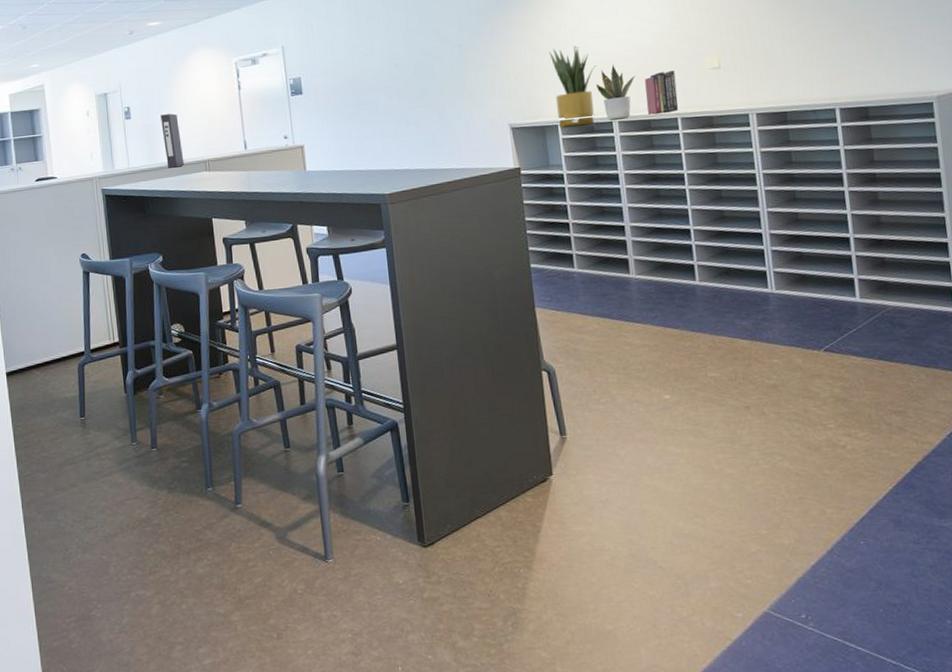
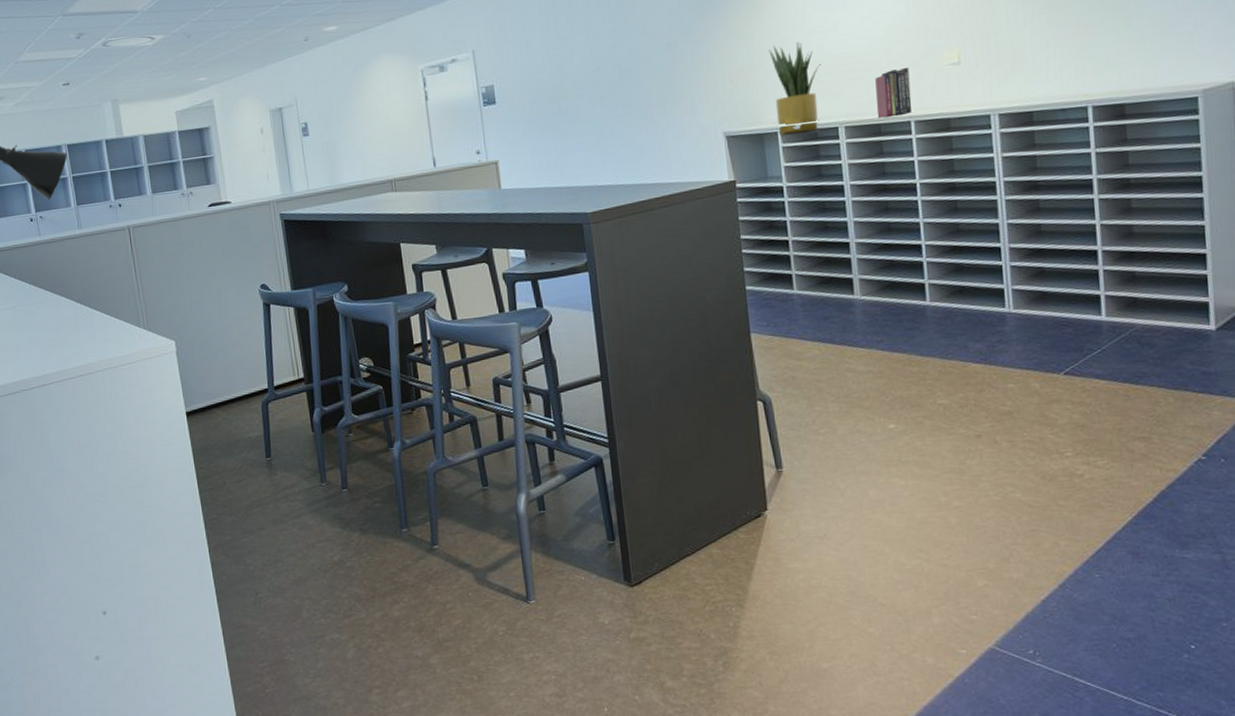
binder: present [161,113,185,168] -> none [341,129,369,189]
potted plant: present [595,64,635,121] -> none [820,61,865,126]

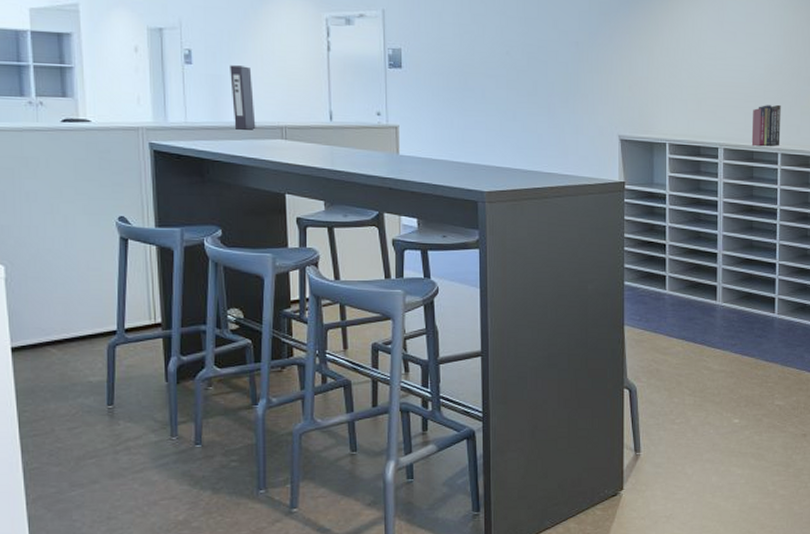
binder: none [341,129,369,189] -> present [230,65,256,130]
planter: present [769,42,820,136] -> none [666,63,708,149]

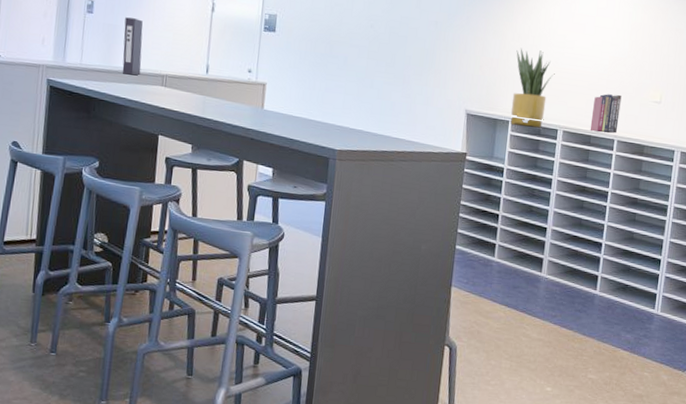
planter: none [666,63,708,149] -> present [510,47,554,129]

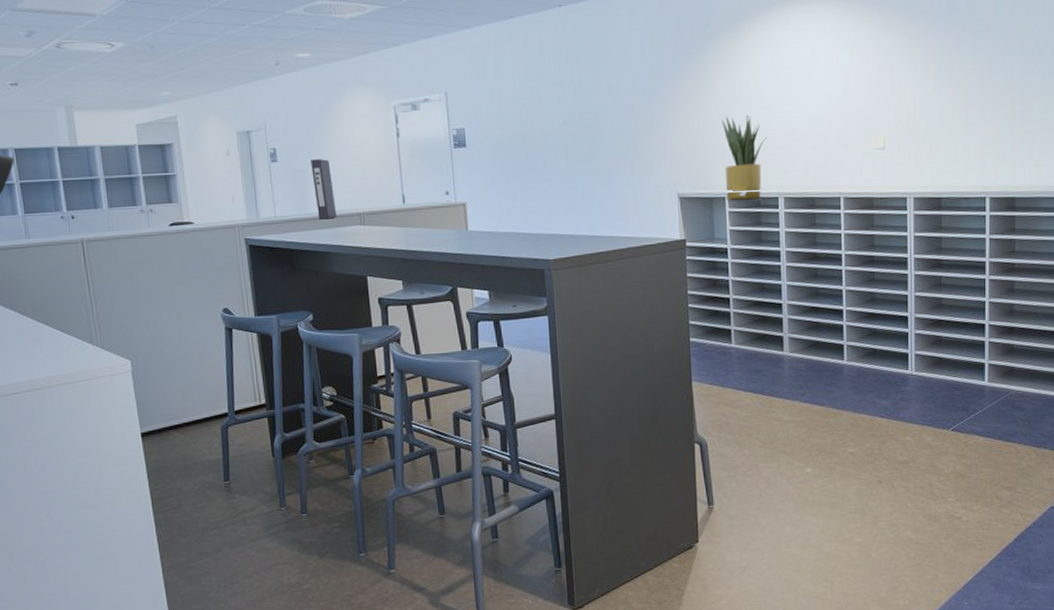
books: present [589,94,622,134] -> none [812,147,842,193]

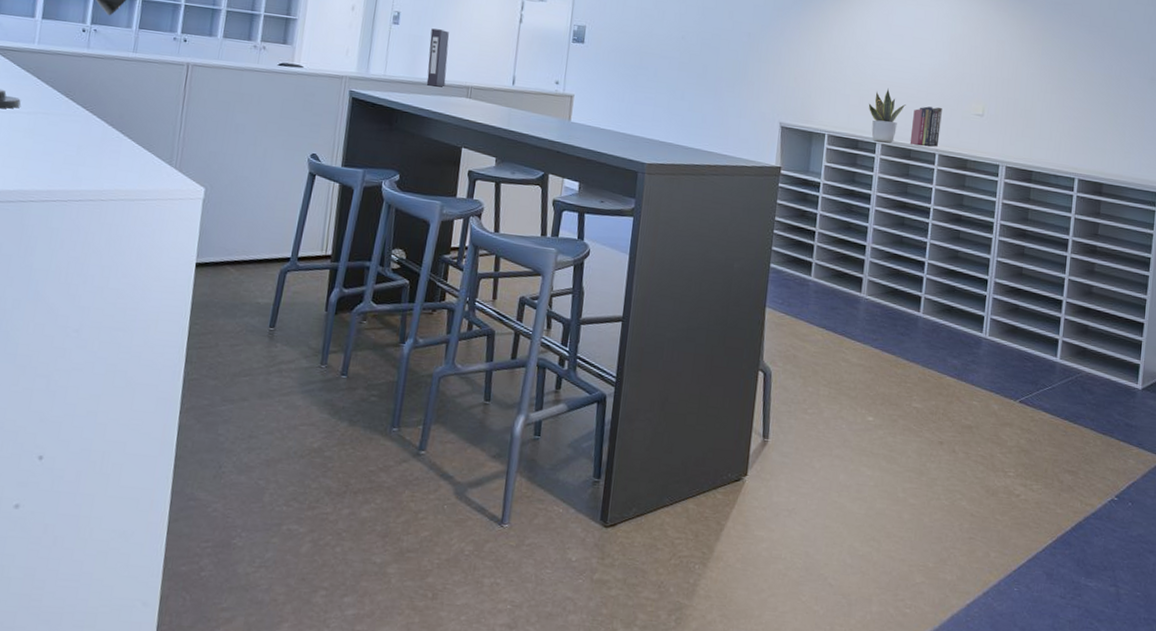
planter: present [721,115,765,202] -> none [826,59,871,142]
potted plant: none [765,137,804,196] -> present [868,88,906,144]
books: none [812,147,842,193] -> present [909,106,942,148]

